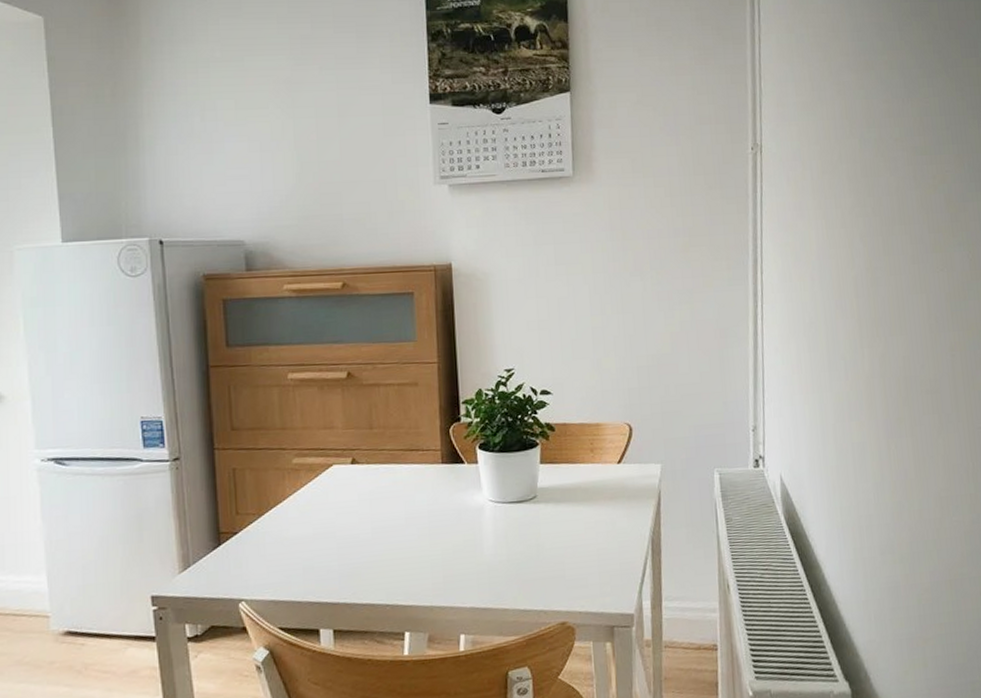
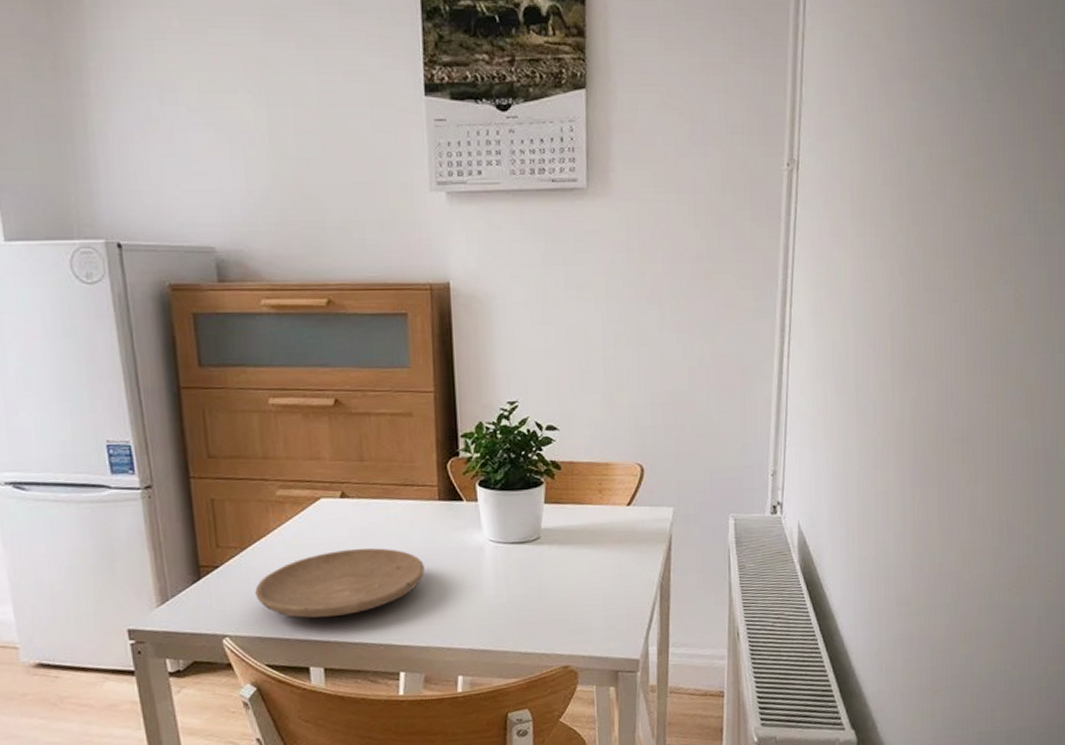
plate: none [270,510,429,581] -> present [255,548,425,618]

